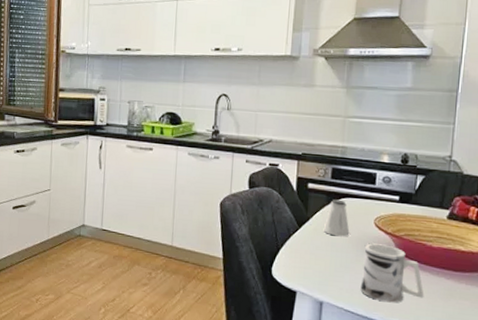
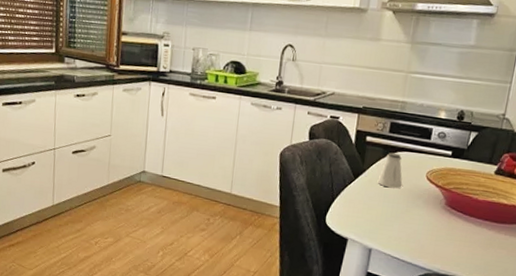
mug: present [360,243,424,303] -> none [407,195,466,251]

